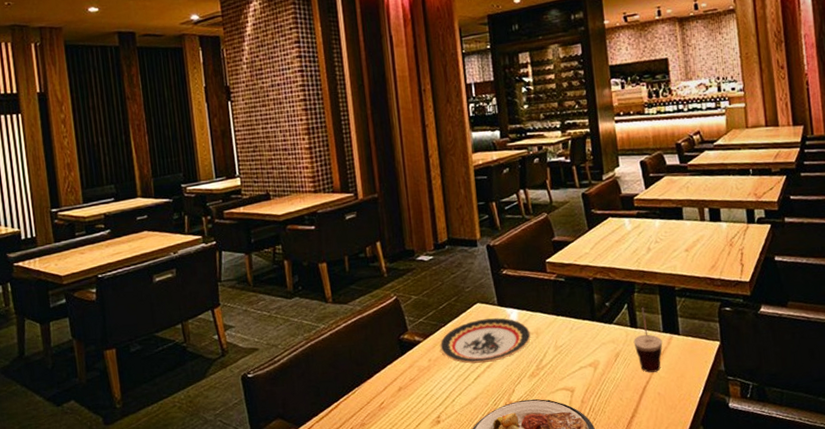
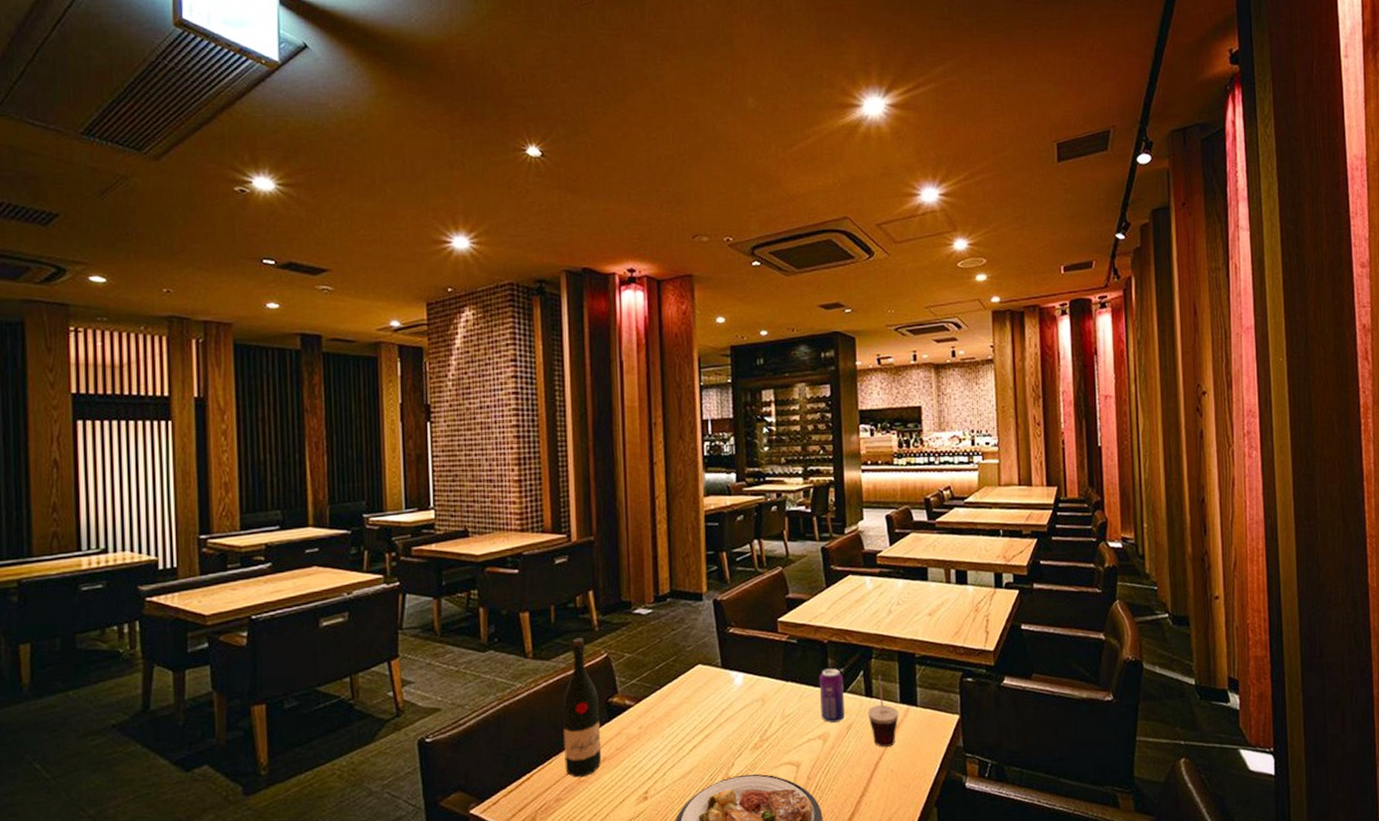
wine bottle: none [361,283,398,405] -> present [563,638,602,778]
plate: present [440,318,531,364] -> none [653,681,757,733]
beverage can: none [586,302,612,352] -> present [819,668,845,723]

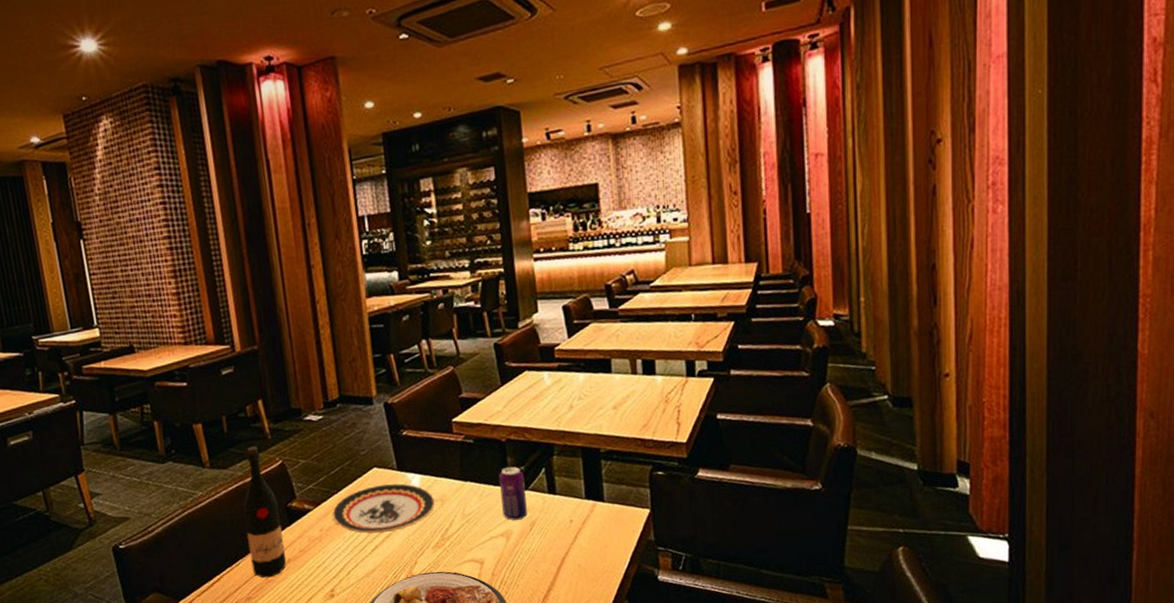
plate: none [653,681,757,733] -> present [332,483,436,534]
cup: present [867,675,899,747] -> none [551,472,585,543]

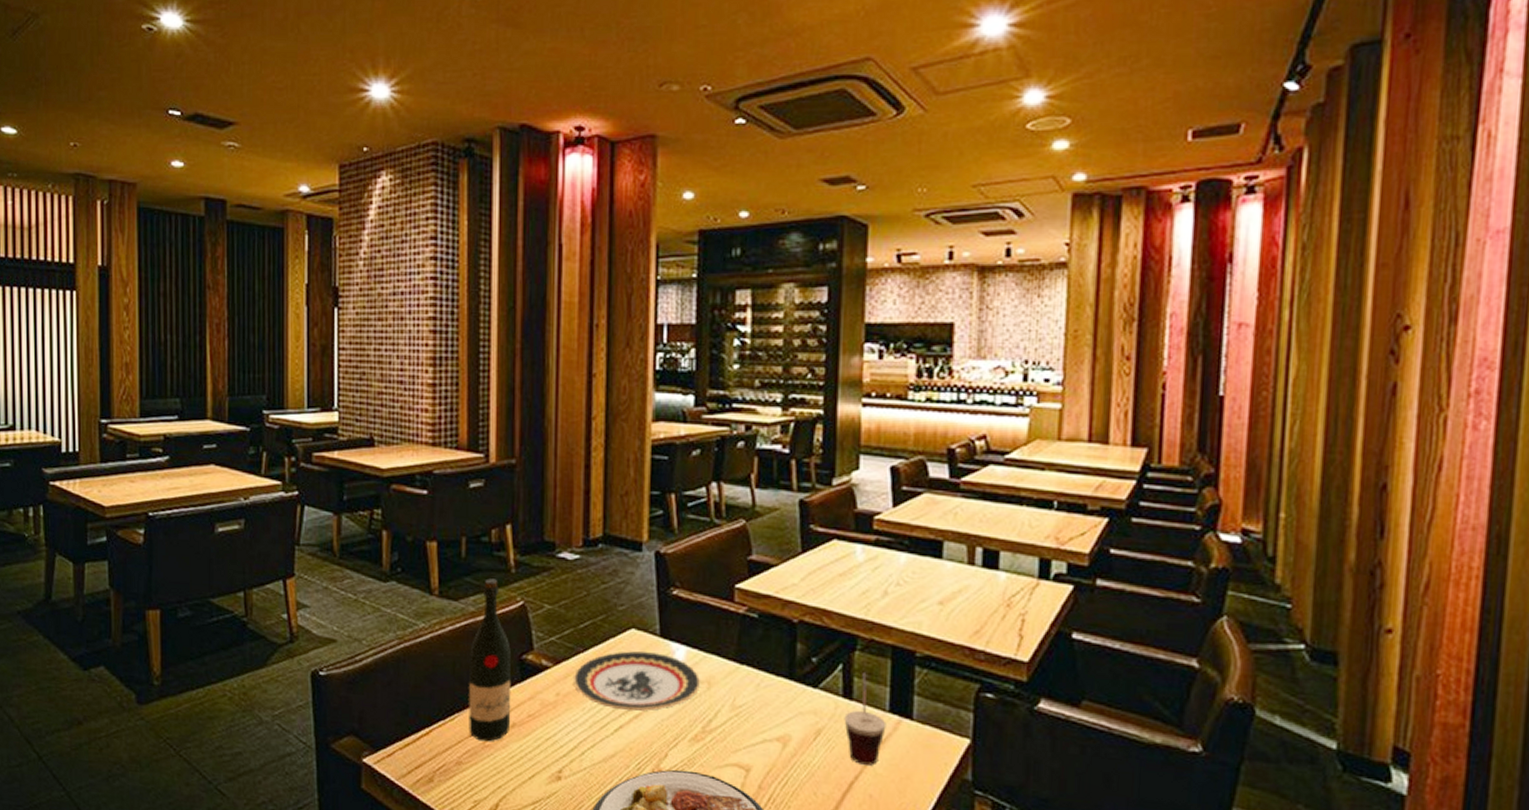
beverage can: present [498,466,527,520] -> none [782,655,815,724]
cup: none [551,472,585,543] -> present [844,673,886,765]

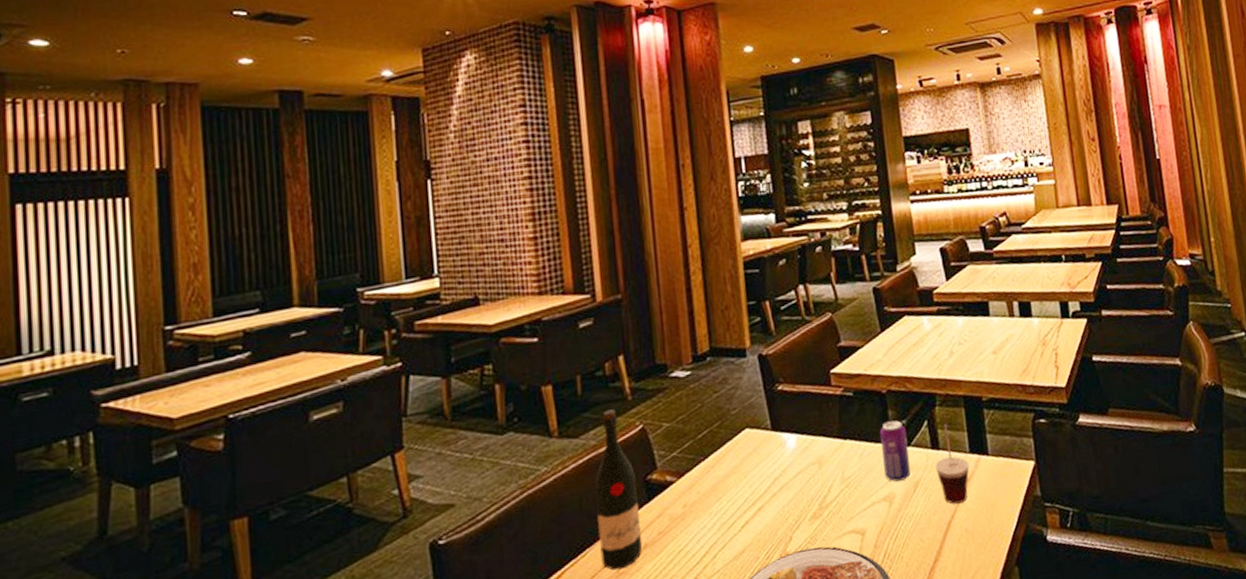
plate: present [574,651,701,712] -> none [698,445,813,507]
beverage can: none [782,655,815,724] -> present [879,420,911,482]

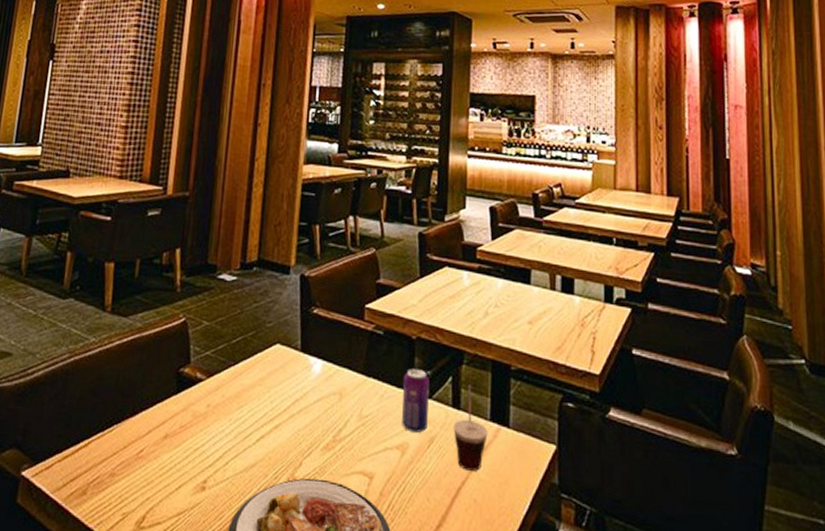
wine bottle: present [595,409,643,571] -> none [125,297,170,453]

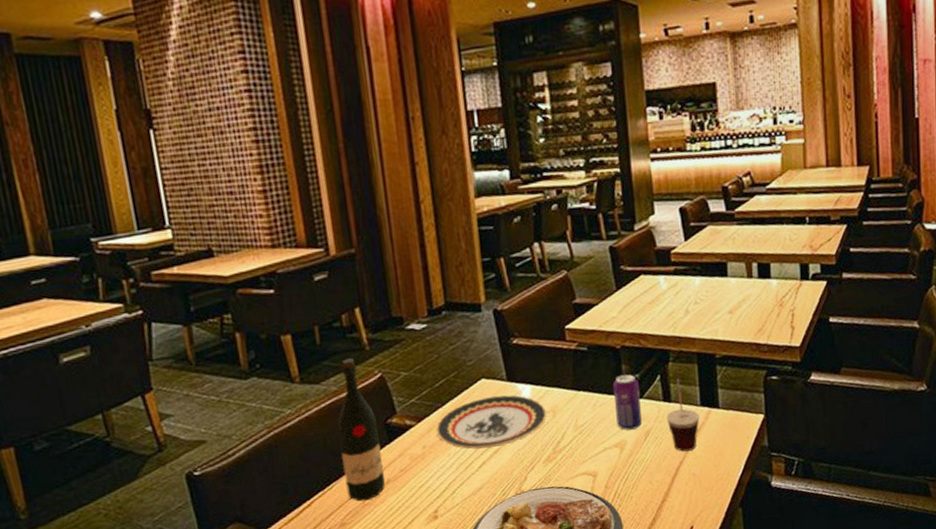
wine bottle: none [125,297,170,453] -> present [338,358,386,502]
plate: none [223,364,334,422] -> present [436,395,547,450]

